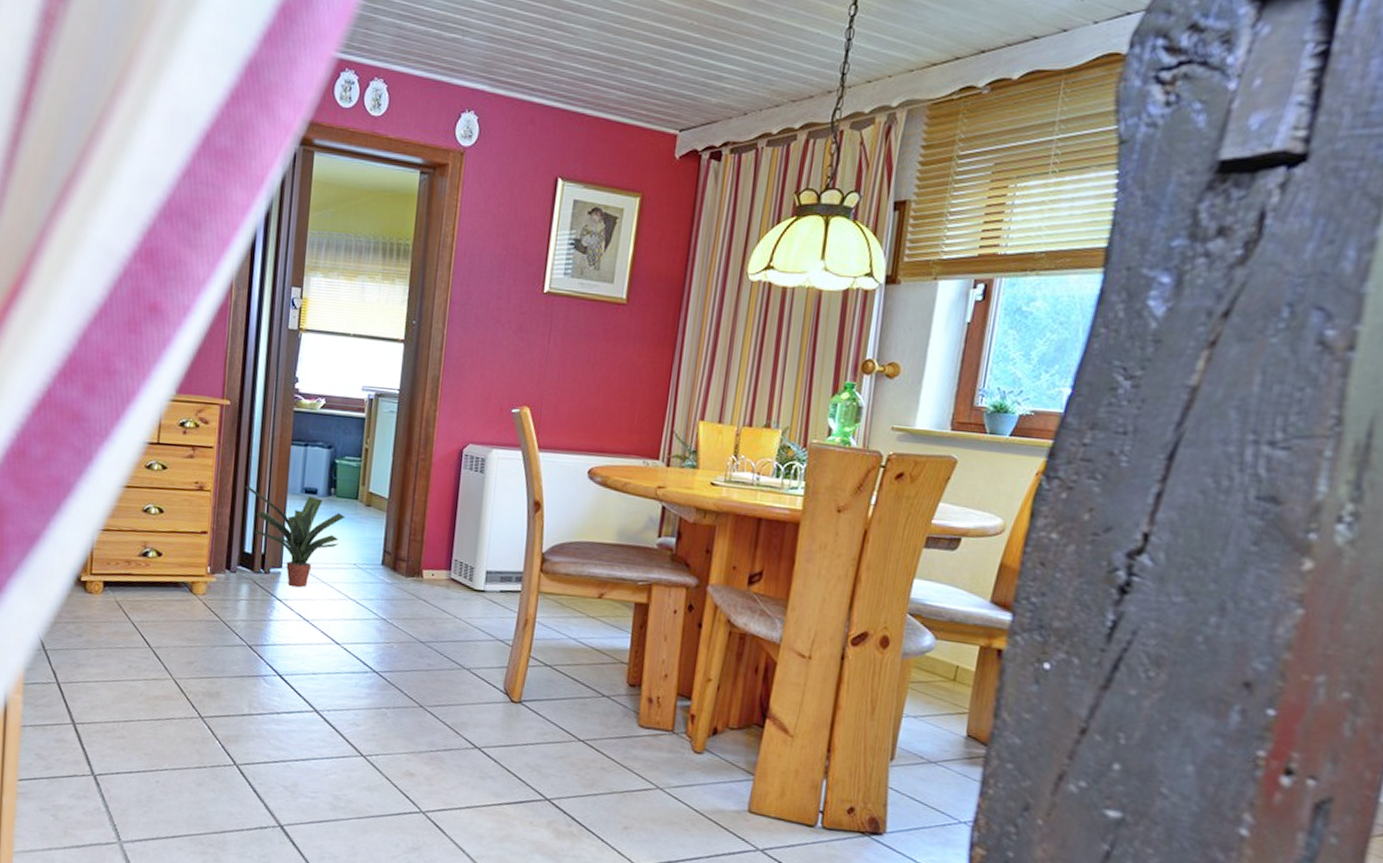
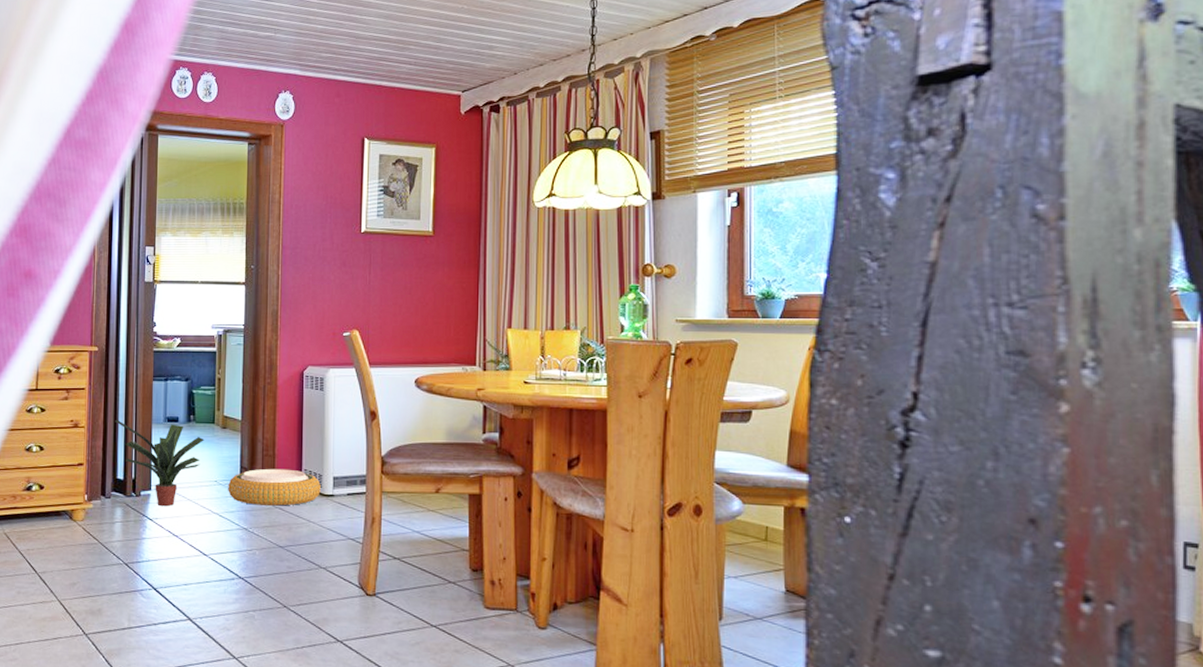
woven basket: none [367,555,472,598] -> present [228,468,321,506]

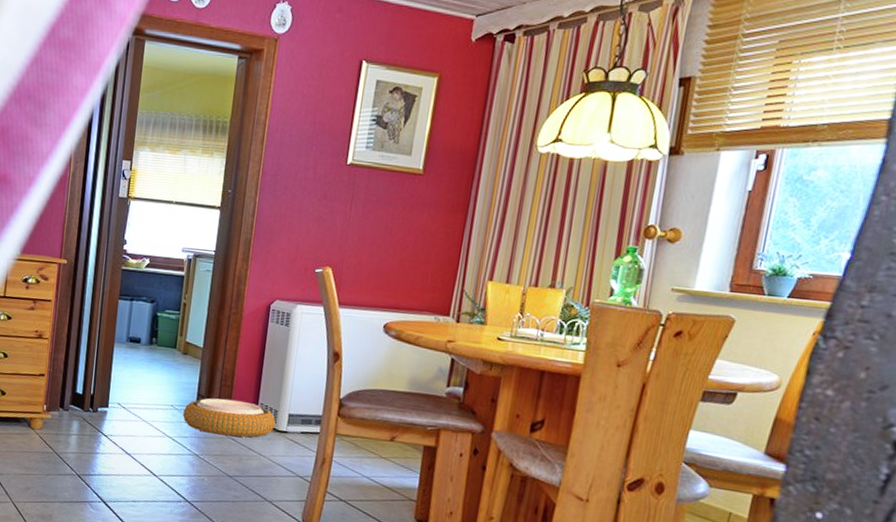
potted plant: present [115,420,205,507] -> none [78,335,165,425]

